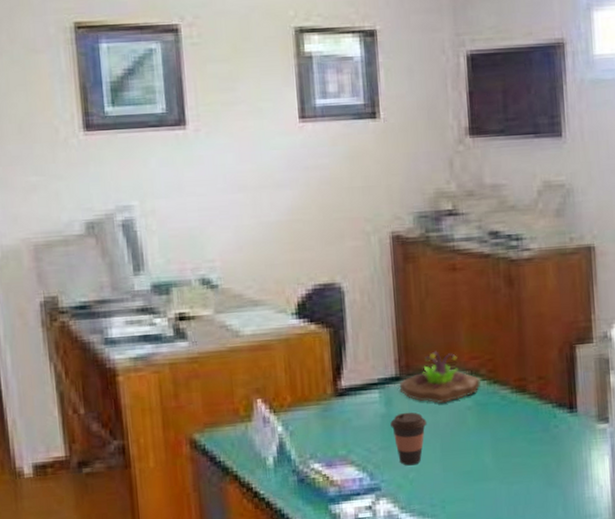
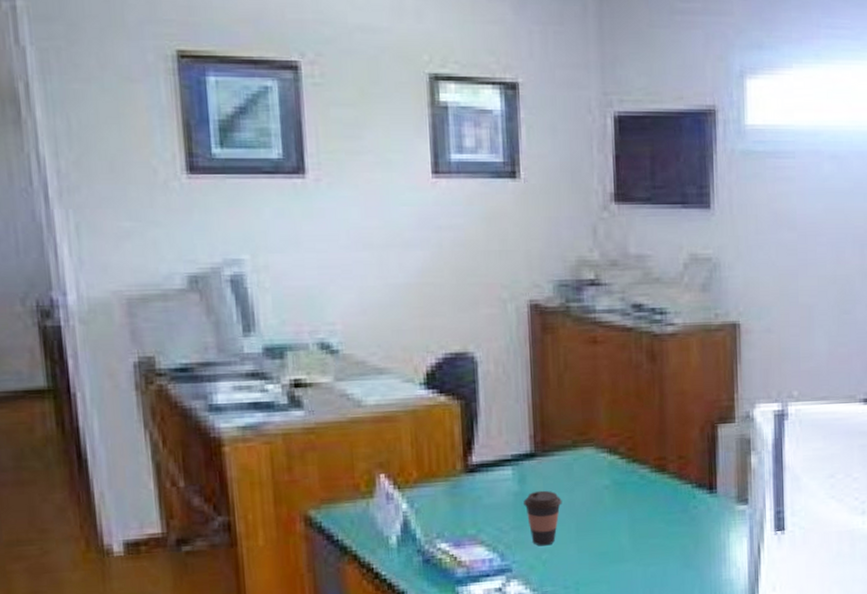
succulent planter: present [399,351,481,403] -> none [534,427,619,482]

